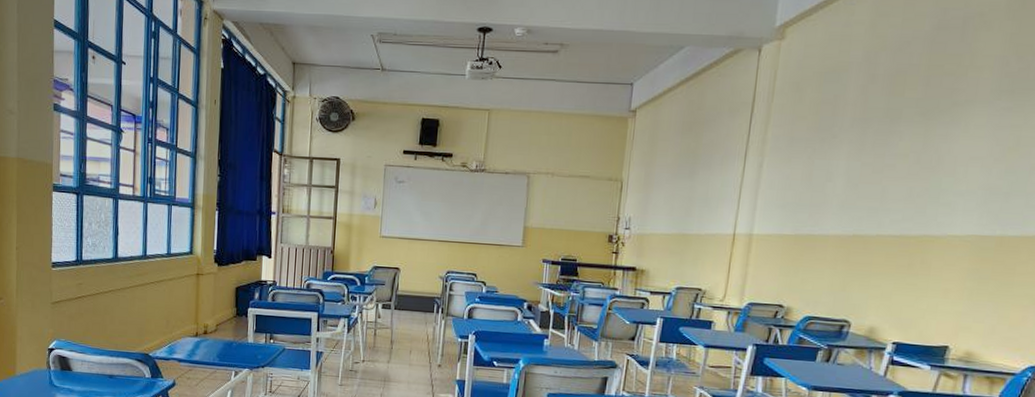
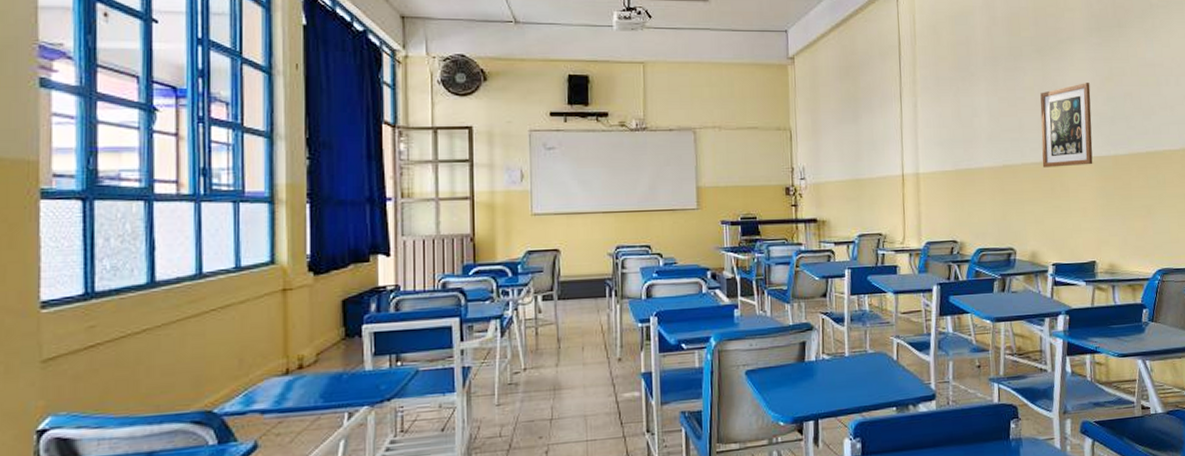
wall art: none [902,151,985,244] -> present [1040,82,1093,168]

